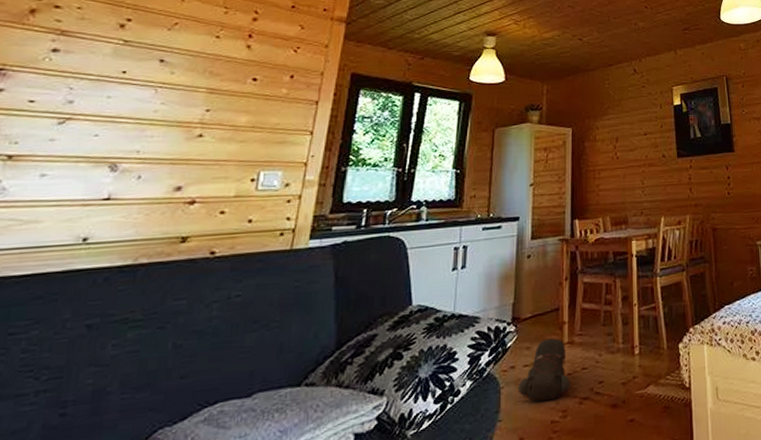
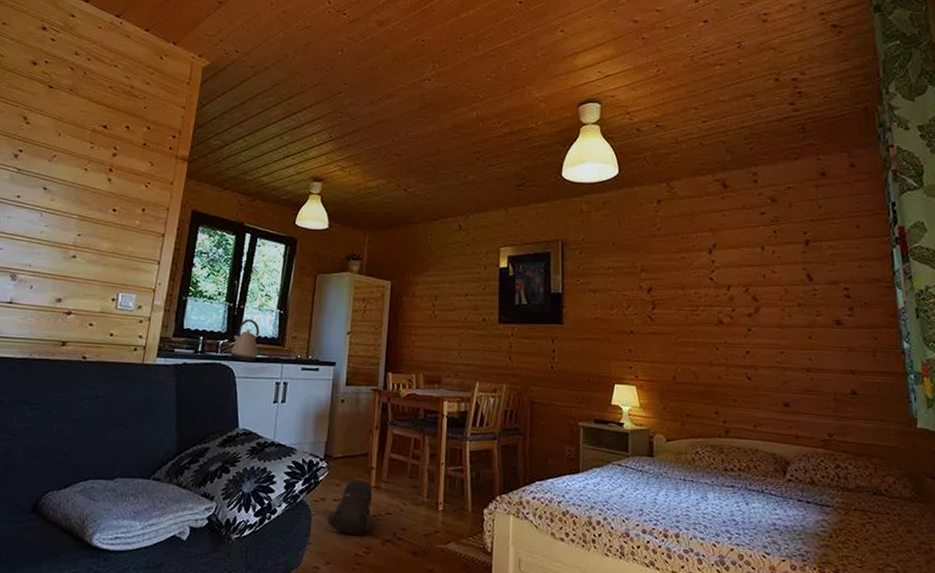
kettle: none [401,182,434,231] -> present [231,318,260,362]

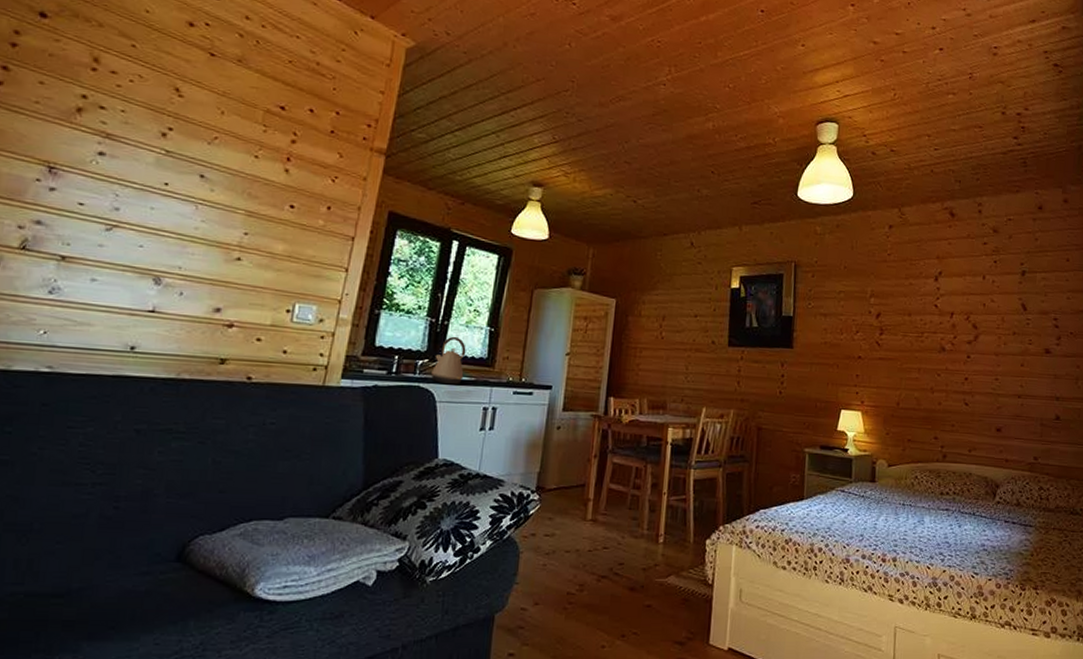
backpack: present [326,480,375,536] -> none [536,513,591,573]

